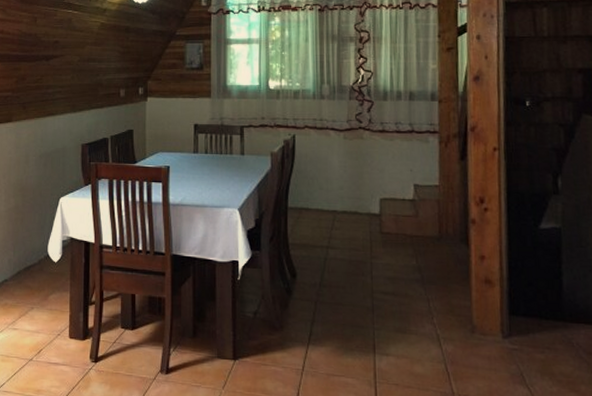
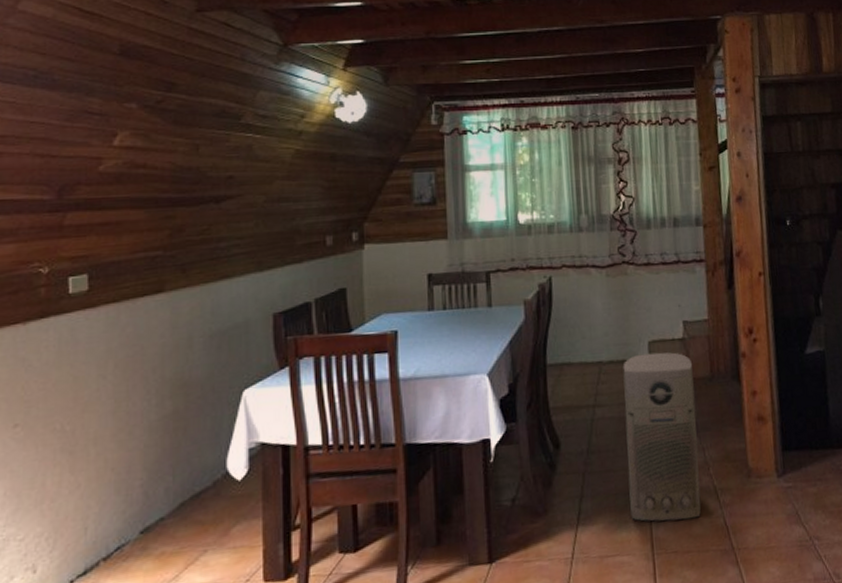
air purifier: none [355,209,424,359] -> present [623,352,701,522]

